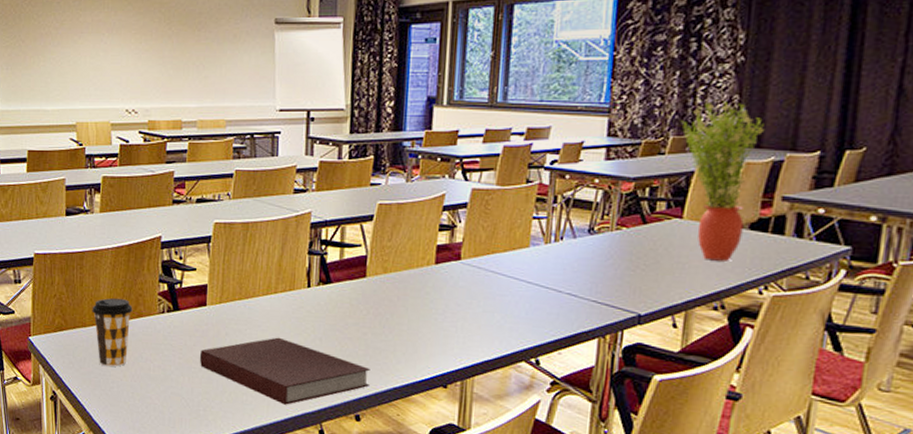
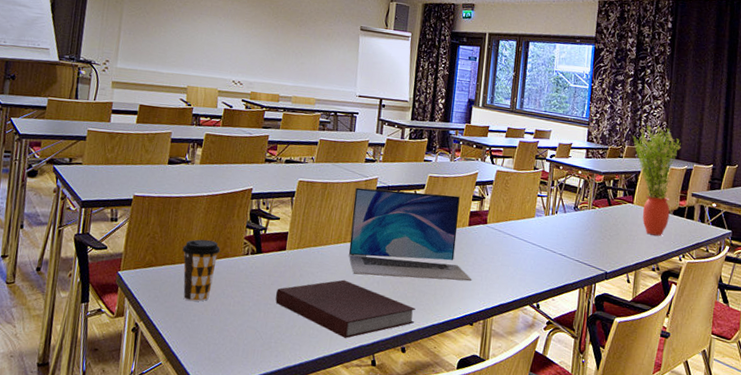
laptop: none [281,225,443,334] -> present [348,187,472,282]

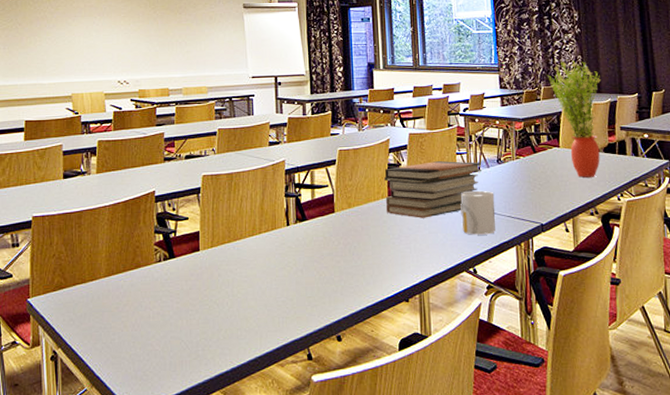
coffee cup: present [182,239,221,302] -> none [91,252,131,320]
notebook: present [275,279,416,338] -> none [195,273,346,335]
laptop: present [348,187,472,282] -> none [263,167,401,265]
book stack: none [464,199,559,251] -> present [384,161,483,218]
mug: none [533,231,567,275] -> present [460,190,496,235]

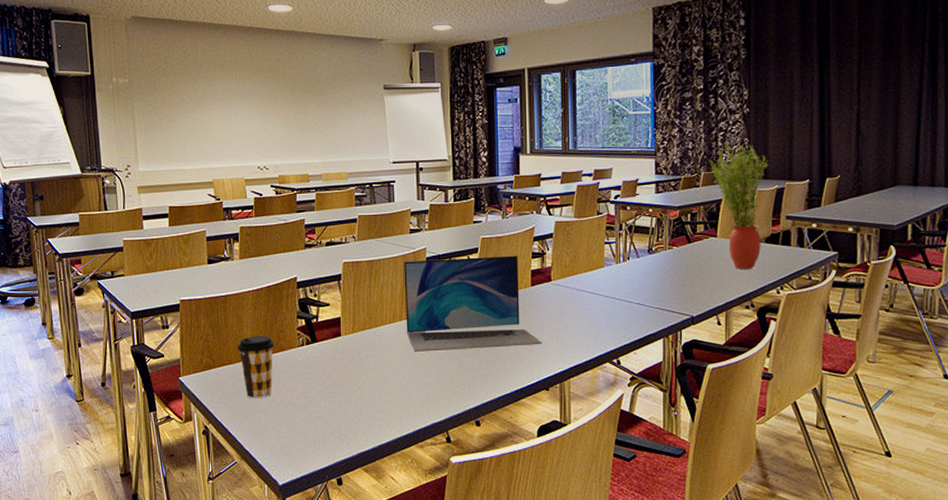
coffee cup: none [91,252,131,320] -> present [237,336,275,399]
laptop: none [263,167,401,265] -> present [404,255,542,352]
book stack: present [384,161,483,218] -> none [528,250,632,308]
mug: present [460,190,496,235] -> none [607,281,643,326]

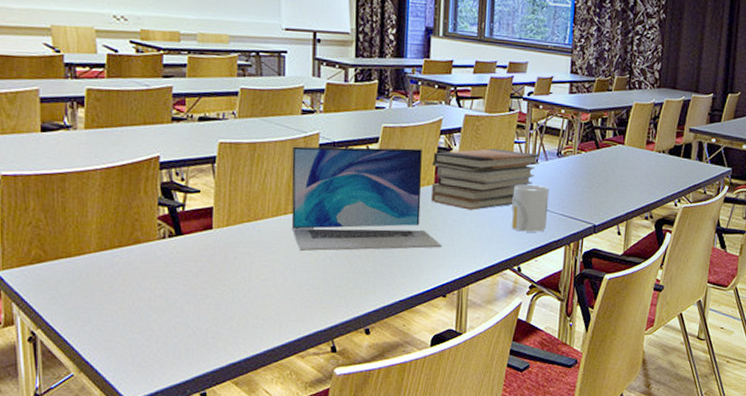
coffee cup: present [237,336,275,399] -> none [78,224,128,300]
book stack: none [528,250,632,308] -> present [430,148,540,210]
mug: none [607,281,643,326] -> present [512,184,550,232]
potted plant: present [709,143,769,269] -> none [623,49,679,180]

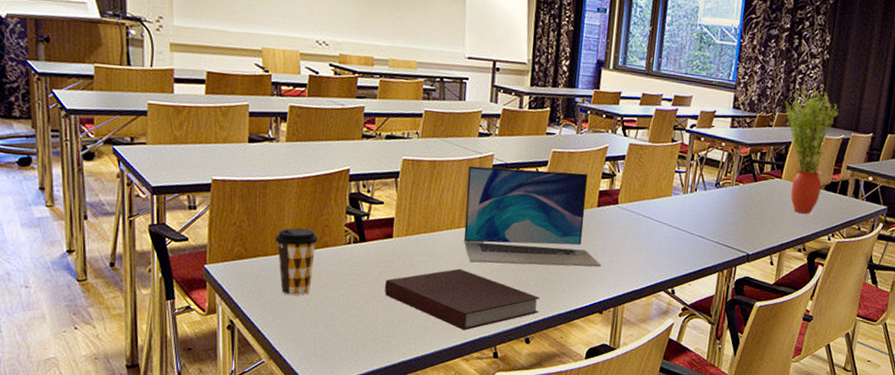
coffee cup: none [78,224,128,300] -> present [275,228,319,296]
notebook: none [206,258,378,325] -> present [384,268,540,330]
book stack: present [430,148,540,210] -> none [593,176,699,234]
mug: present [512,184,550,232] -> none [668,211,707,258]
potted plant: none [623,49,679,180] -> present [785,88,839,214]

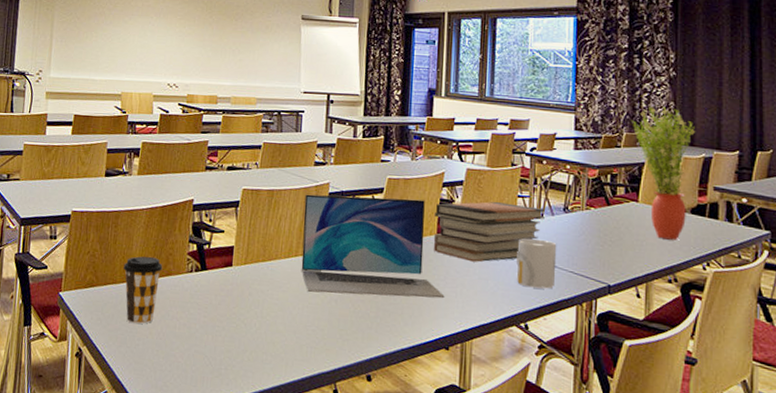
notebook: present [384,268,540,330] -> none [223,298,380,365]
book stack: none [593,176,699,234] -> present [433,201,546,262]
mug: none [668,211,707,258] -> present [517,238,557,289]

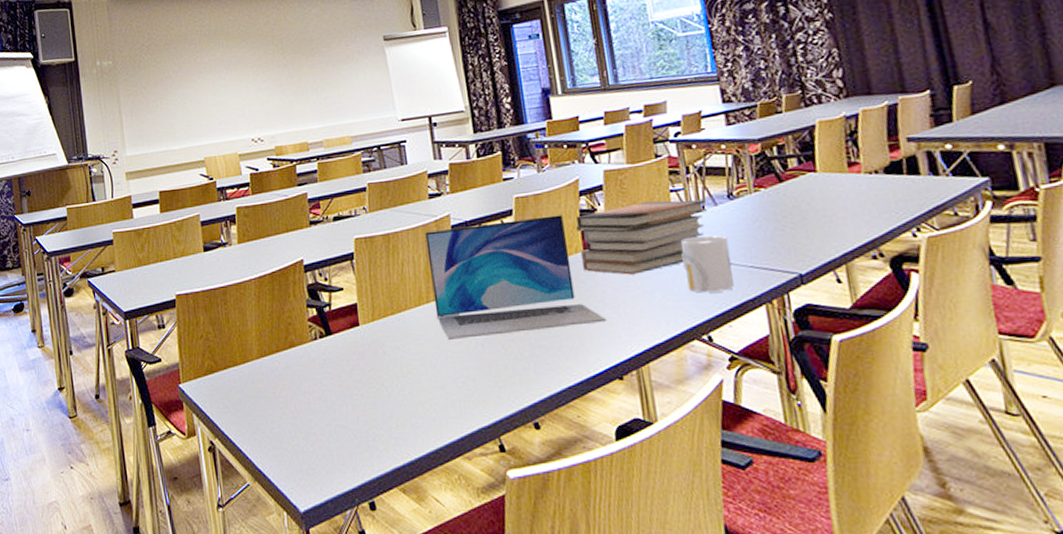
coffee cup: present [123,256,163,324] -> none [241,330,285,406]
potted plant: present [632,106,696,240] -> none [789,55,880,210]

